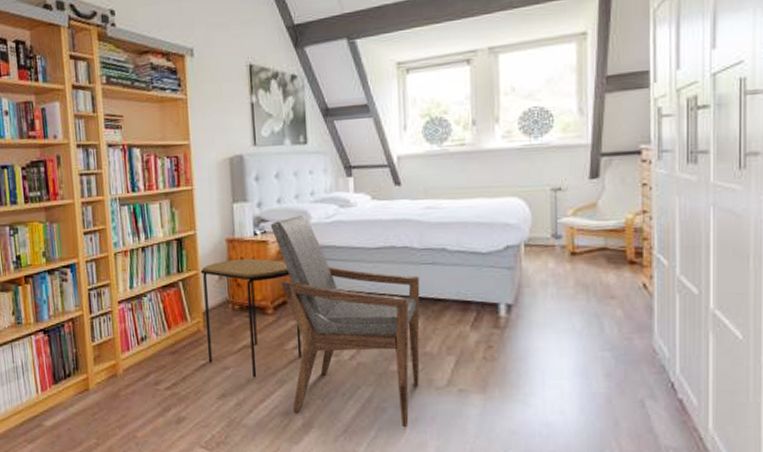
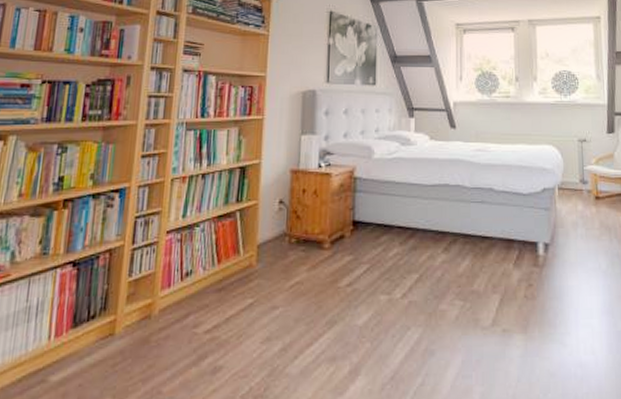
side table: present [200,258,302,378] -> none [256,190,355,319]
armchair: present [270,215,420,428] -> none [335,151,470,373]

